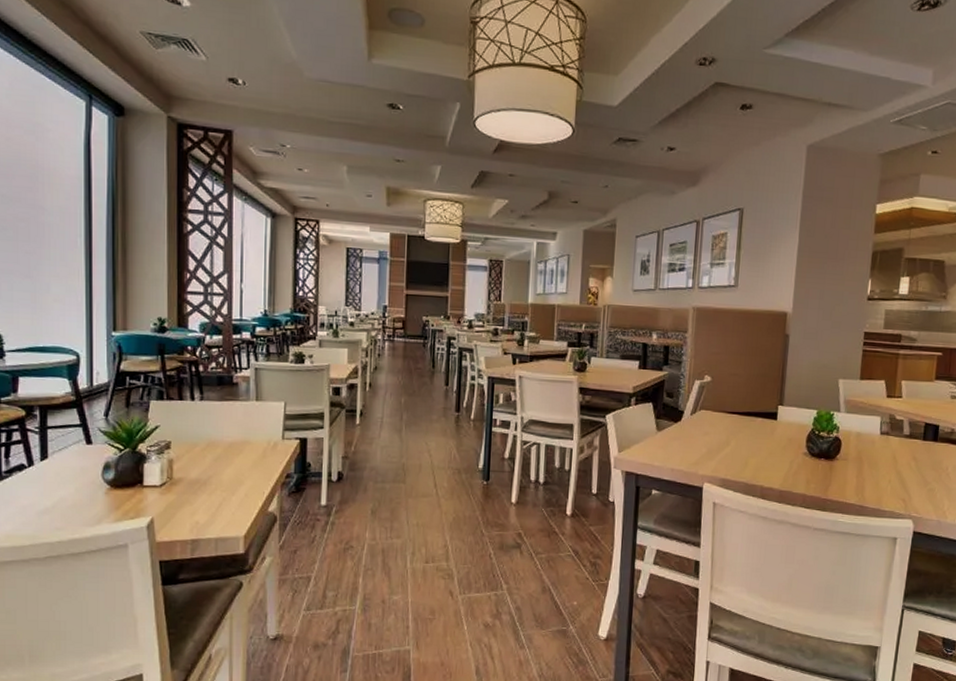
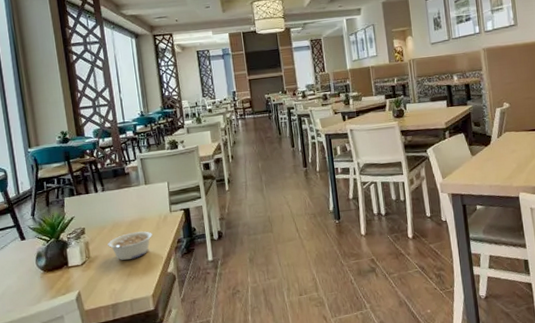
legume: none [197,456,256,489] -> present [107,231,153,260]

